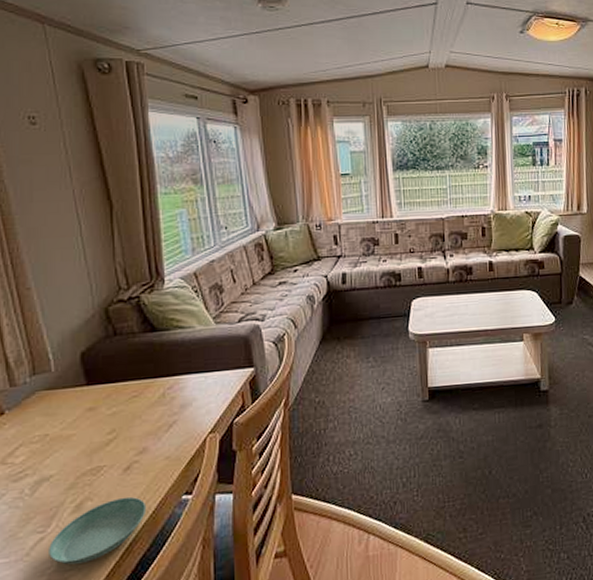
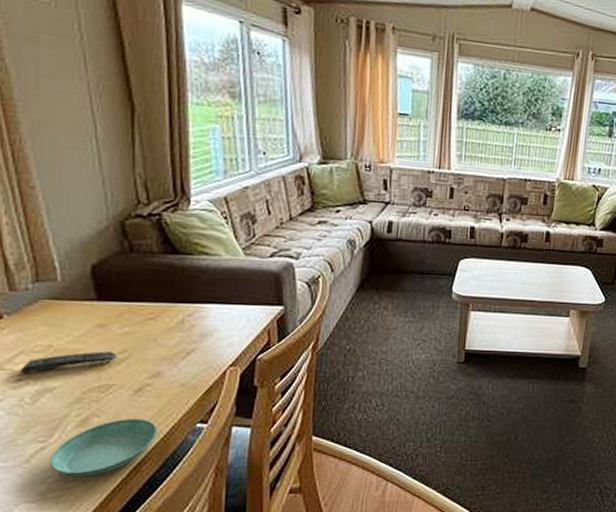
remote control: none [20,433,106,466] -> present [20,351,117,374]

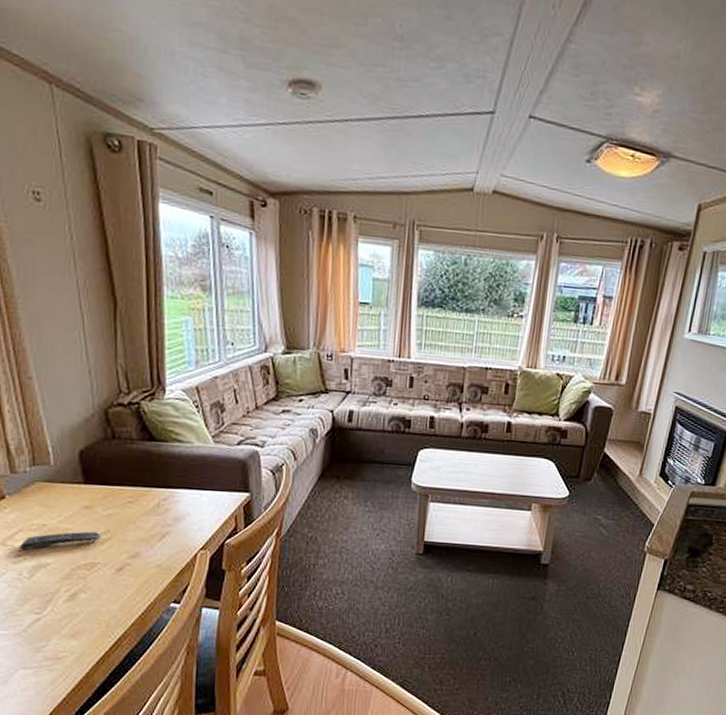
saucer: present [50,418,158,476] -> none [44,595,137,648]

